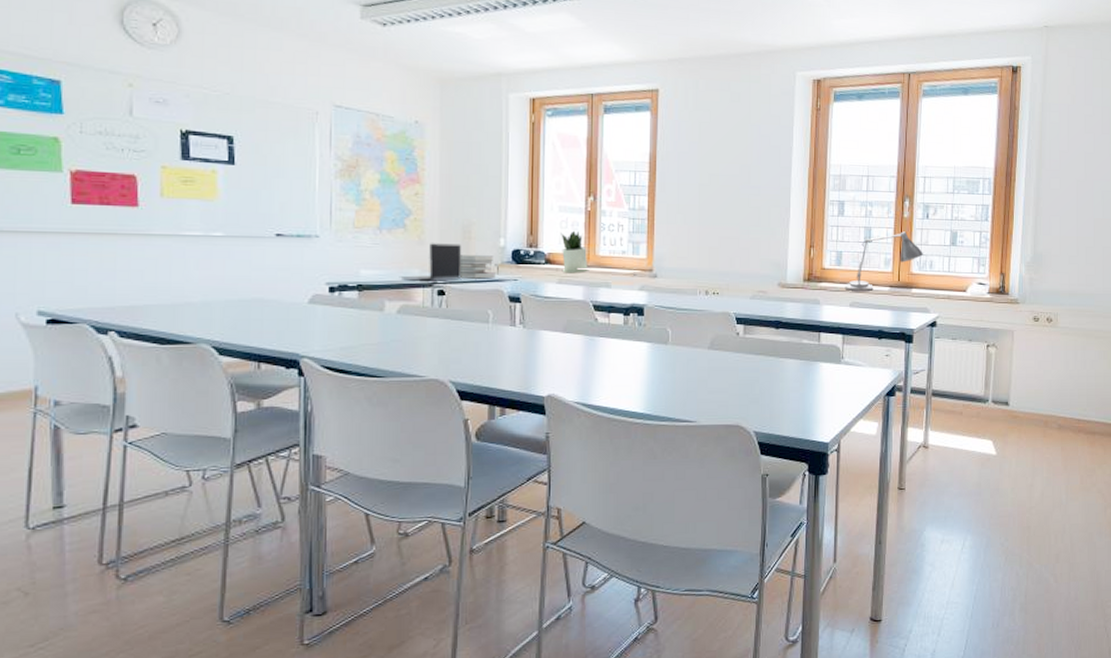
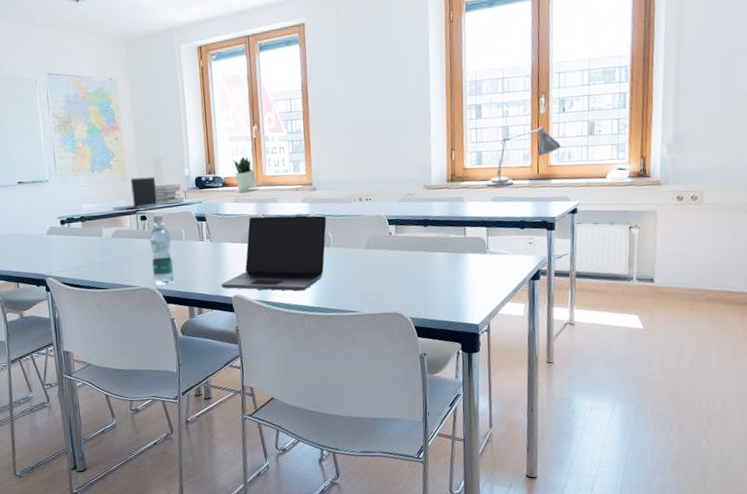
bottle: none [445,290,474,377] -> present [149,214,174,285]
laptop: none [532,302,667,394] -> present [221,215,327,291]

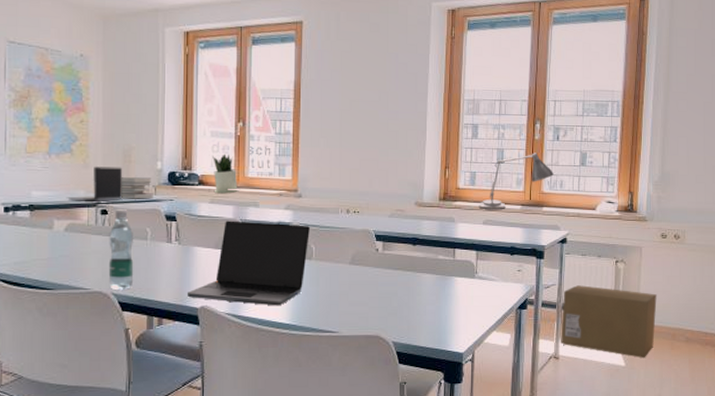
box: none [575,253,675,320] -> present [561,285,657,358]

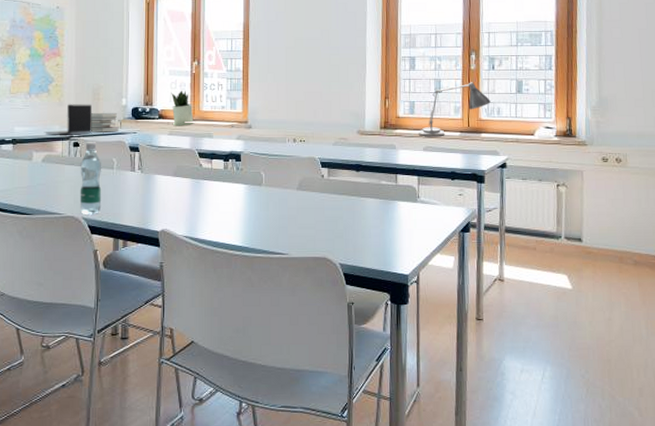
laptop: present [186,220,311,306] -> none [148,150,261,229]
box: present [561,285,657,358] -> none [505,209,602,281]

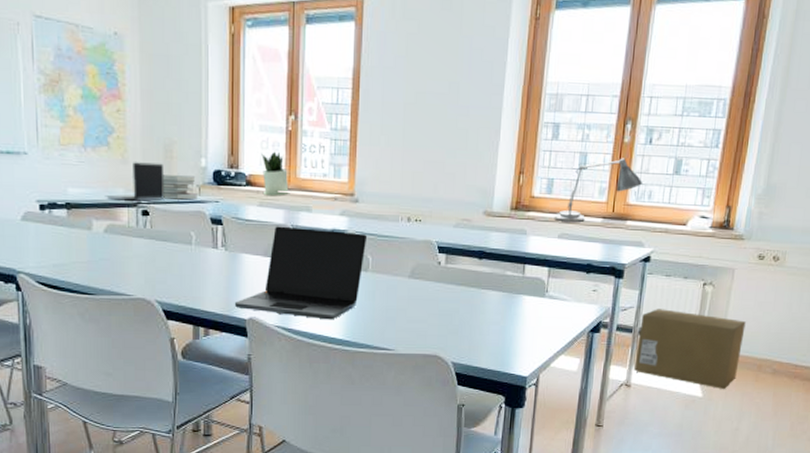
bottle: present [79,142,102,214] -> none [151,210,178,297]
laptop: none [148,150,261,229] -> present [234,226,368,320]
box: none [505,209,602,281] -> present [634,309,746,389]

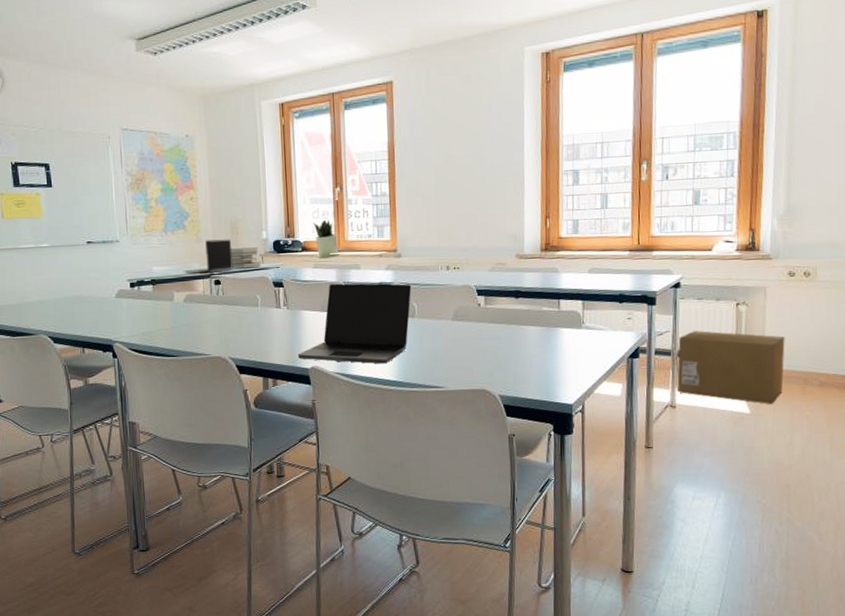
desk lamp: present [554,158,642,222] -> none [582,195,664,257]

